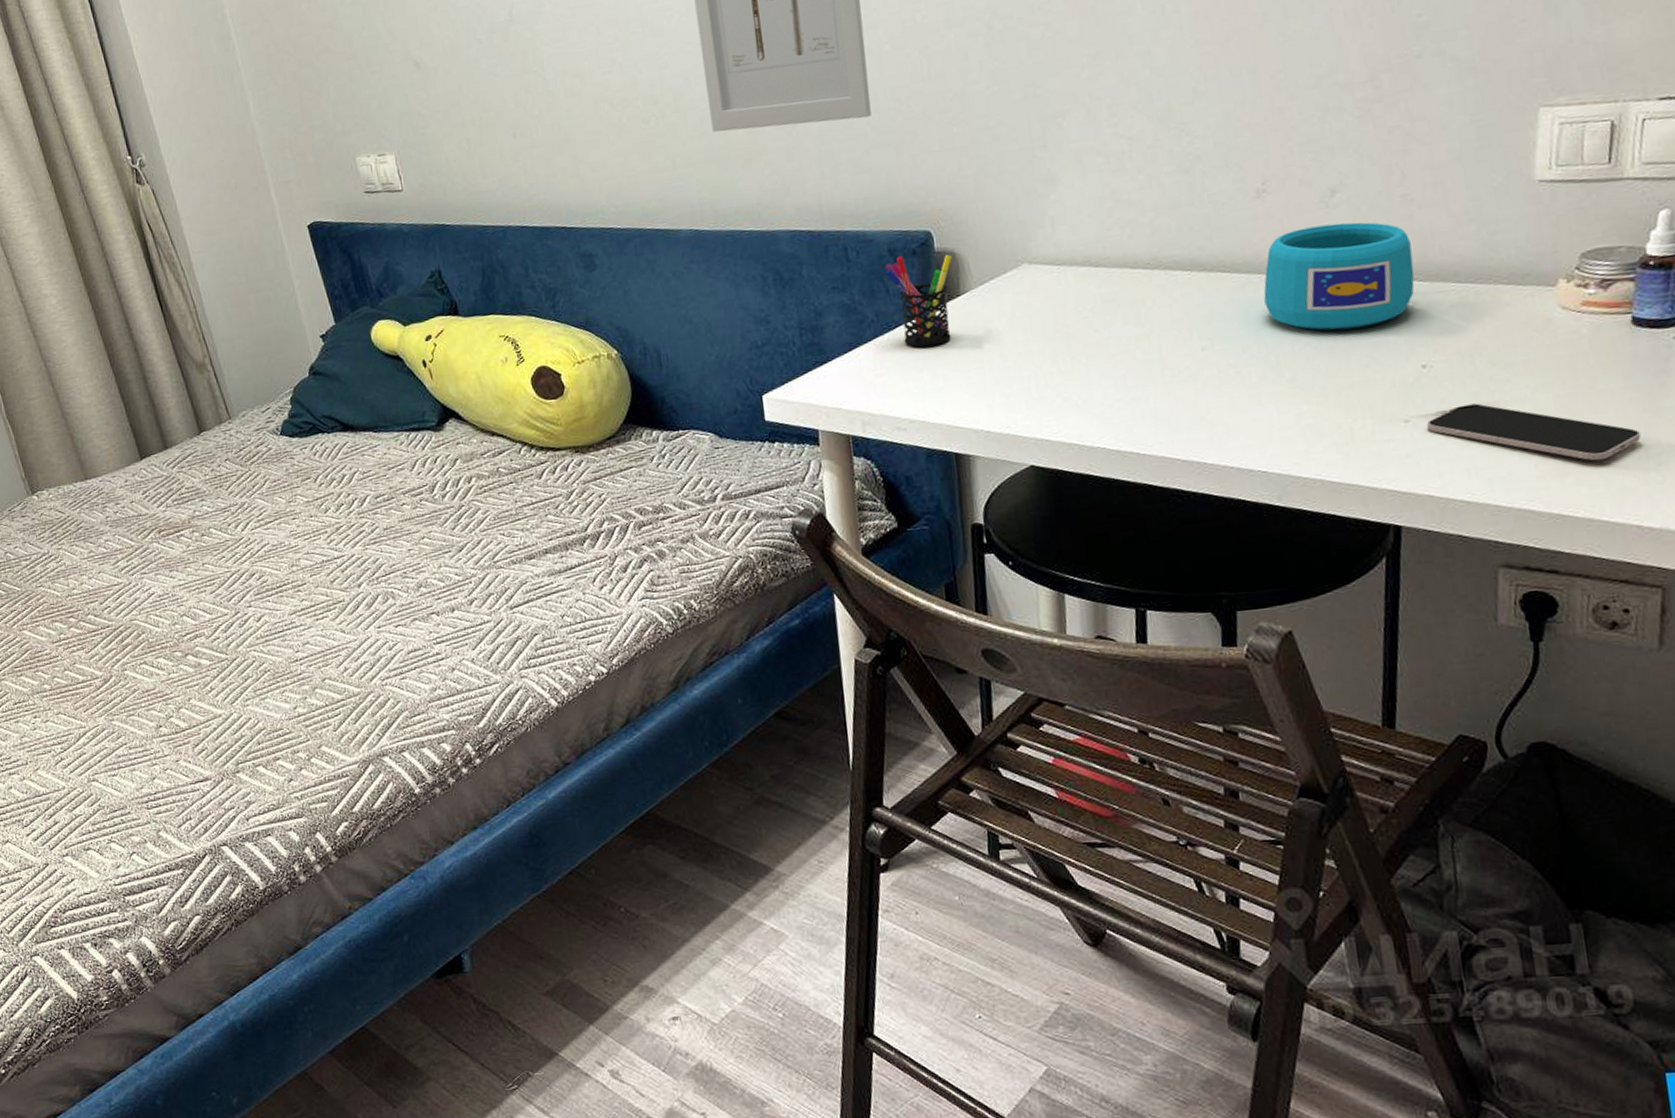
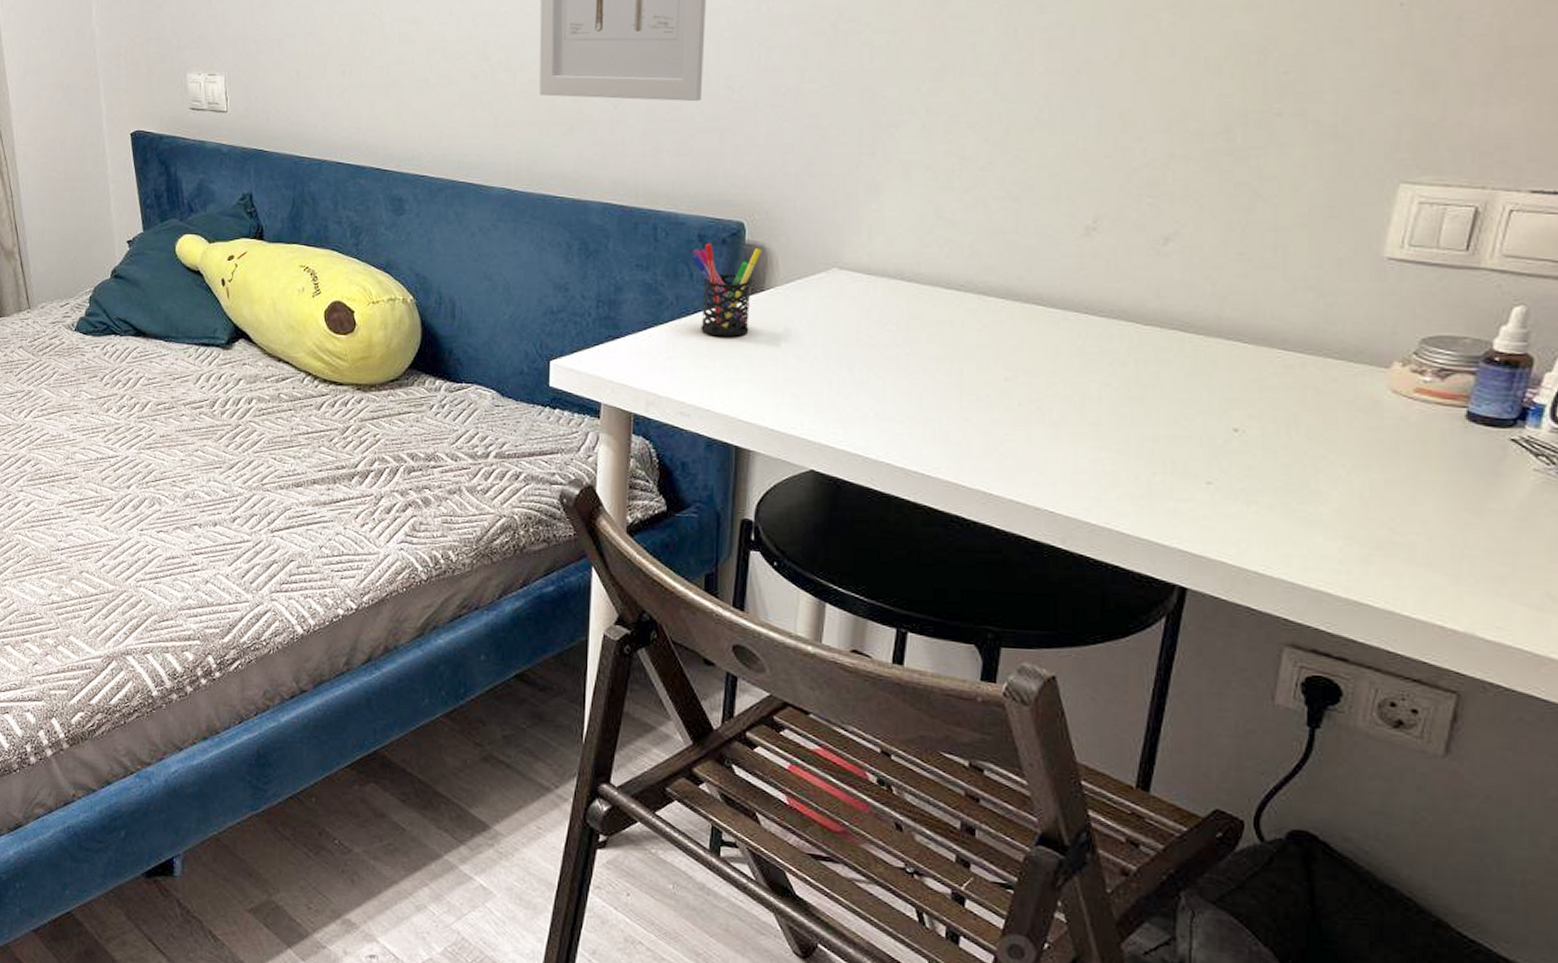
cup: present [1263,222,1415,331] -> none [1078,272,1240,381]
smartphone: present [1426,403,1642,461] -> none [1229,475,1459,554]

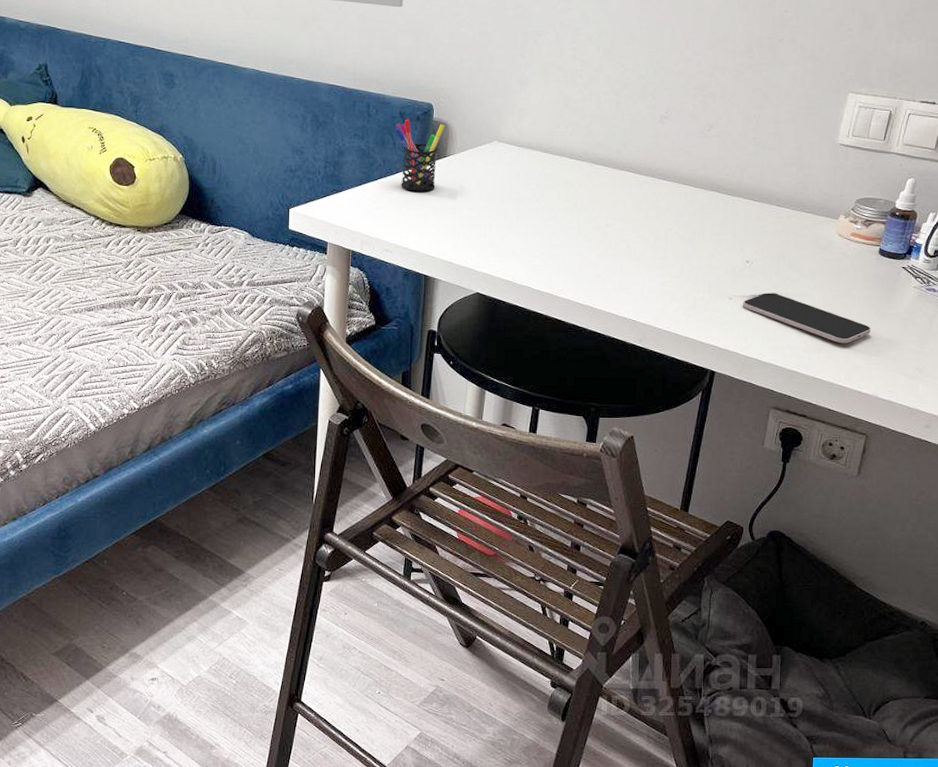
smartphone: none [1229,475,1459,554] -> present [742,293,872,344]

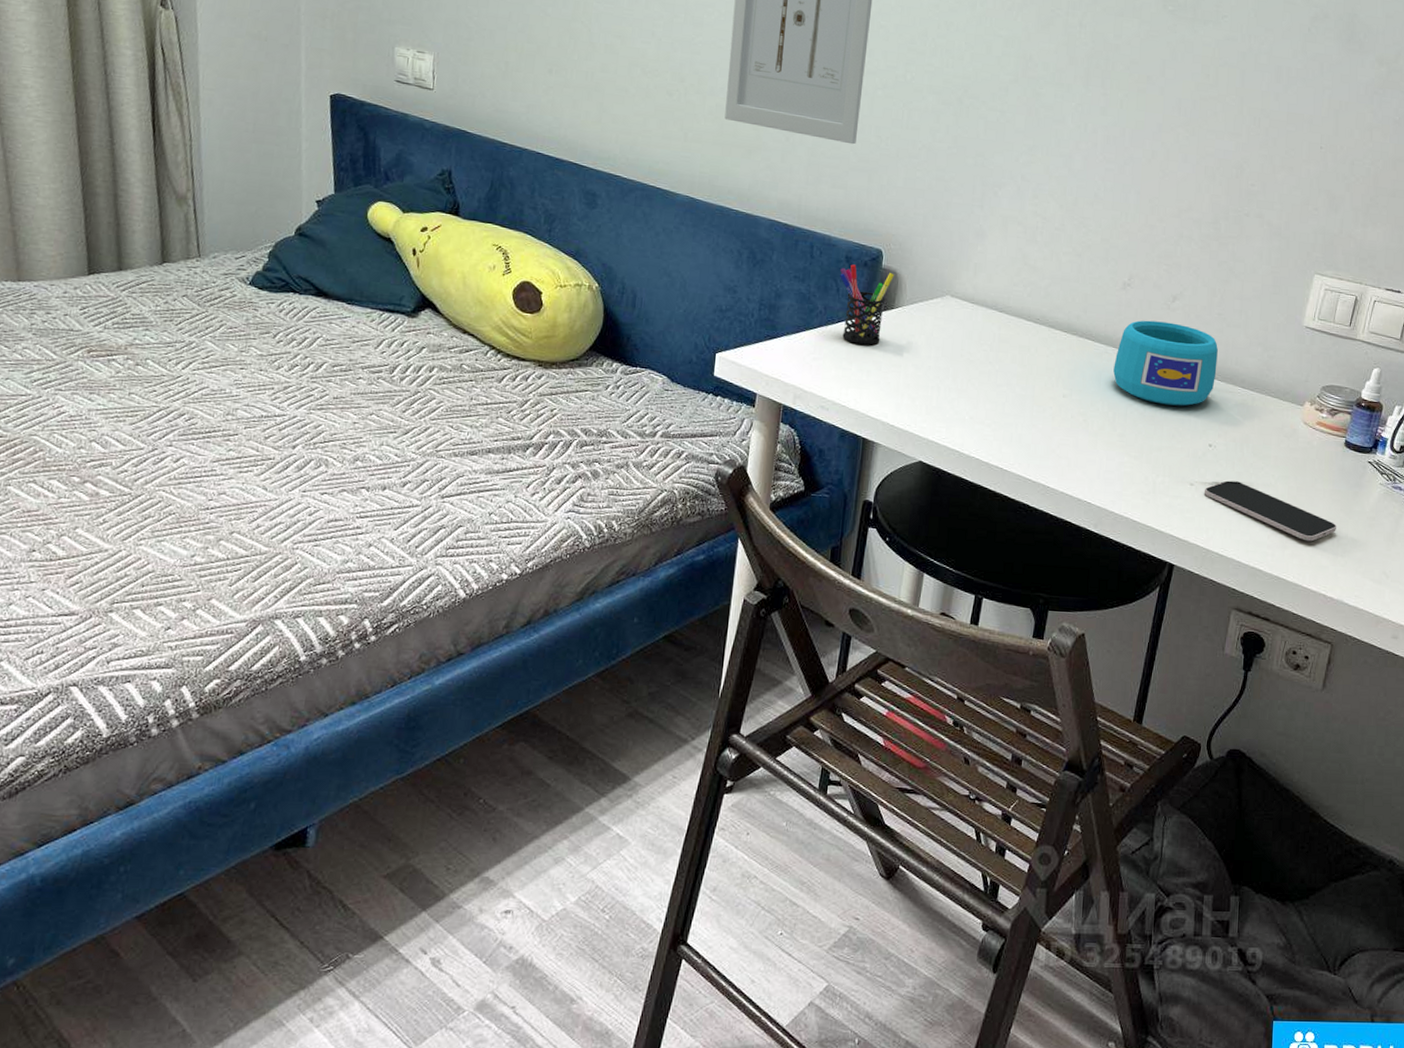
cup: none [653,149,754,227] -> present [1113,320,1218,407]

